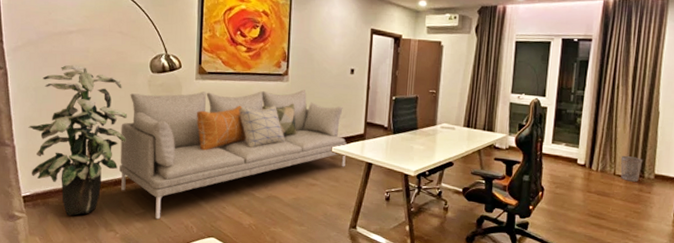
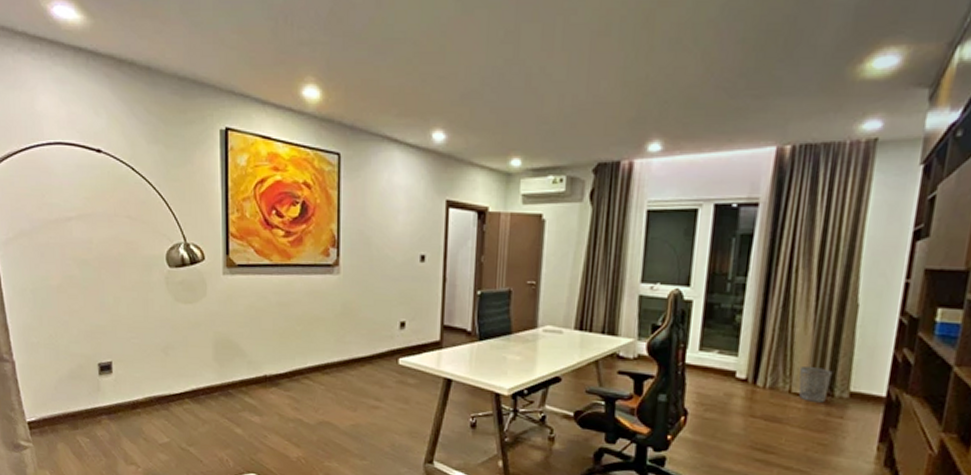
indoor plant: present [28,64,127,216] -> none [28,259,143,446]
sofa: present [119,89,347,220] -> none [136,284,418,451]

